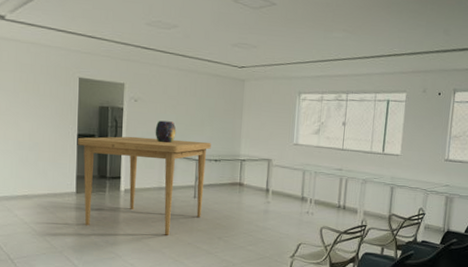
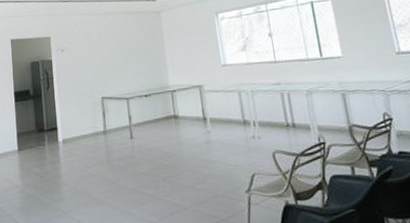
dining table: present [78,136,211,235] -> none [15,78,141,184]
decorative urn: present [155,120,176,143] -> none [83,64,104,87]

